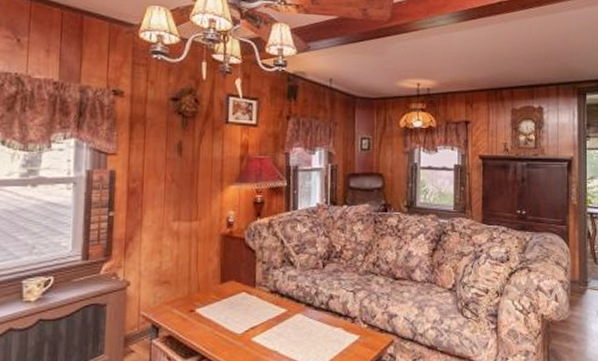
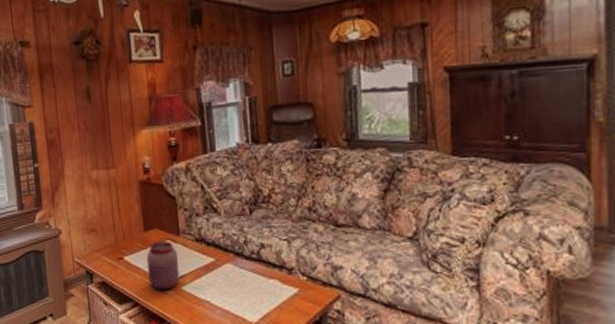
jar: none [218,292,252,342] -> present [146,241,180,290]

